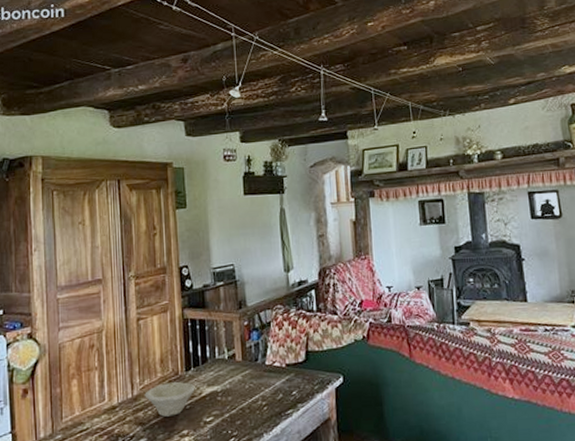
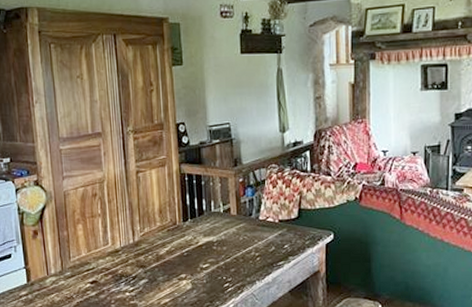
bowl: present [145,381,195,417] -> none [145,230,192,261]

